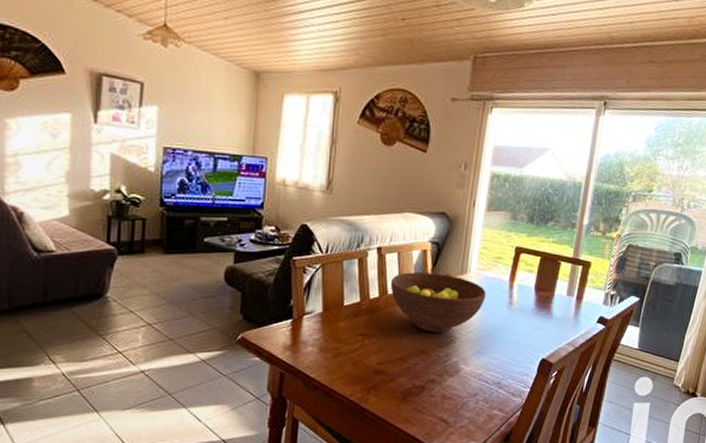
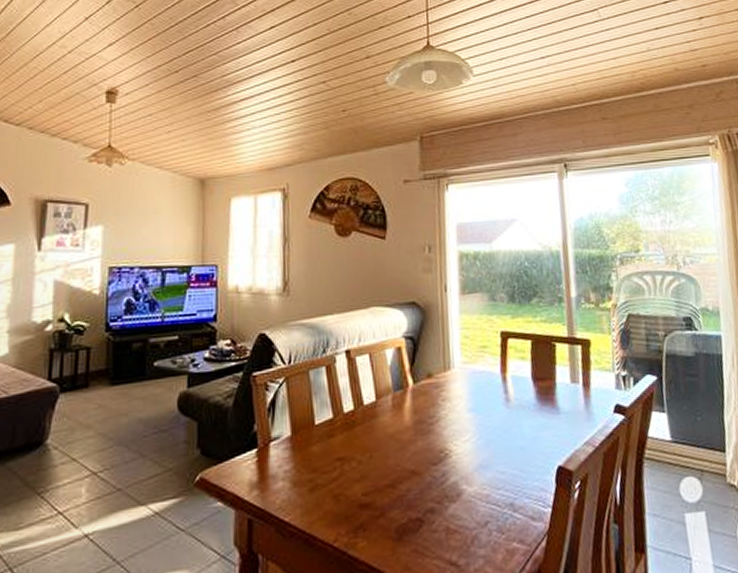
fruit bowl: present [390,272,486,333] -> none [365,373,477,448]

